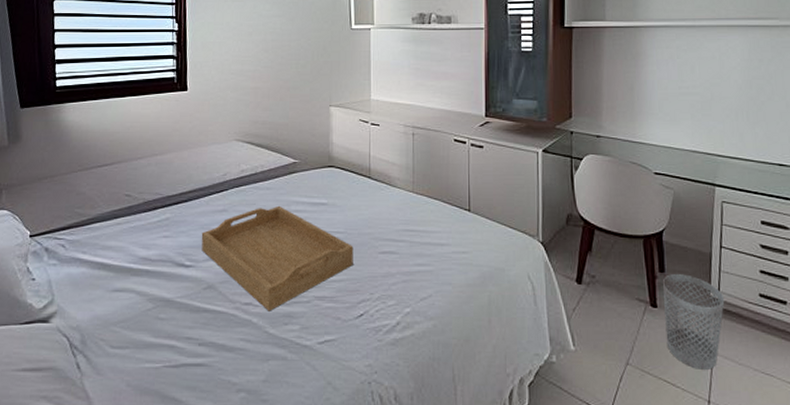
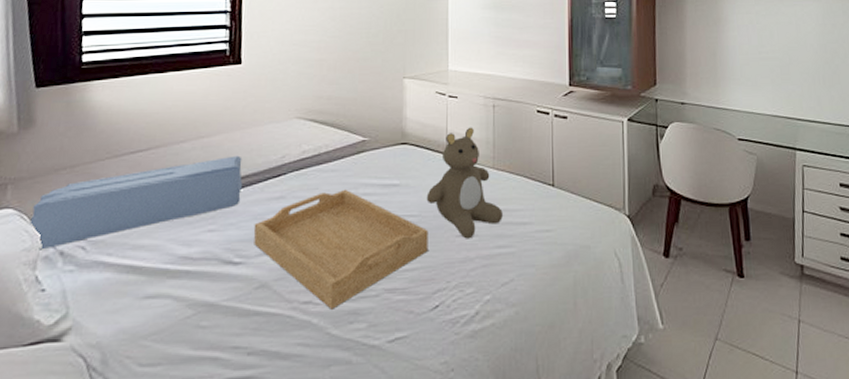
cushion: none [20,172,191,246] -> present [29,155,243,250]
teddy bear: none [351,153,421,256] -> present [426,127,503,239]
wastebasket: present [662,274,725,370] -> none [748,241,809,339]

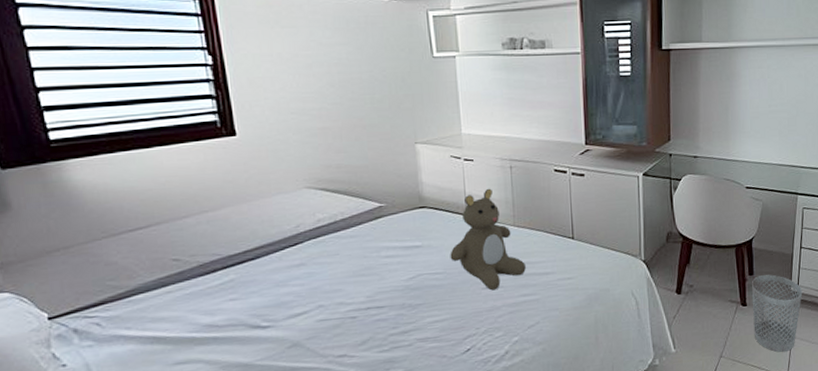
cushion: present [29,155,243,250] -> none [31,227,260,330]
serving tray: present [253,189,429,310] -> none [277,253,456,360]
wastebasket: none [748,241,809,339] -> present [751,274,803,352]

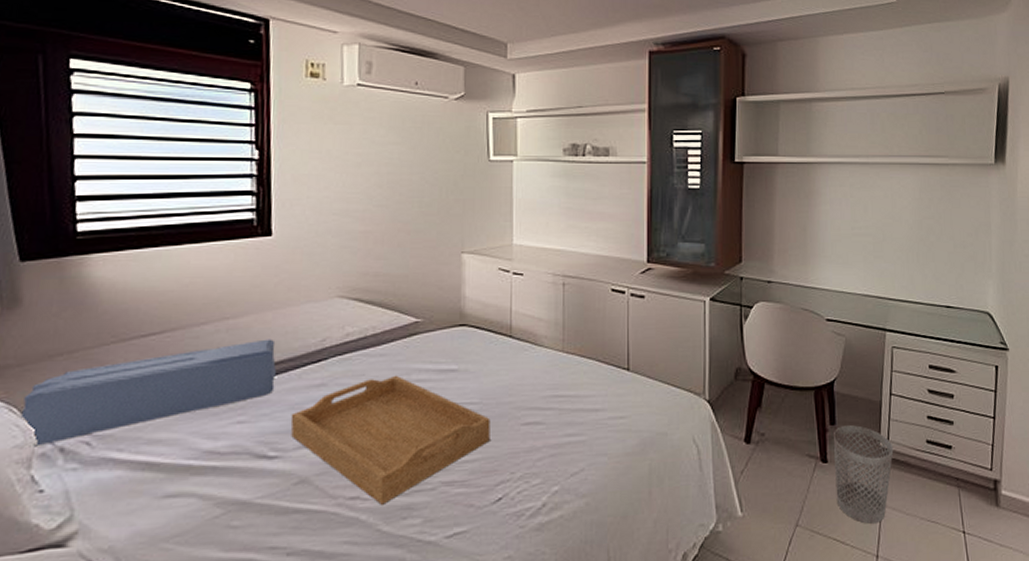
cushion: none [31,227,260,330] -> present [20,339,277,447]
serving tray: none [277,253,456,360] -> present [290,375,490,505]
teddy bear: present [450,188,526,291] -> none [488,307,573,428]

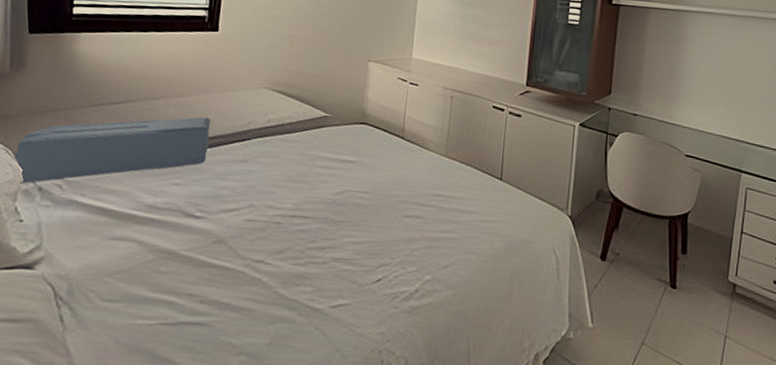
serving tray: present [290,375,490,505] -> none [215,159,378,271]
wastebasket: present [833,425,894,524] -> none [682,256,741,353]

